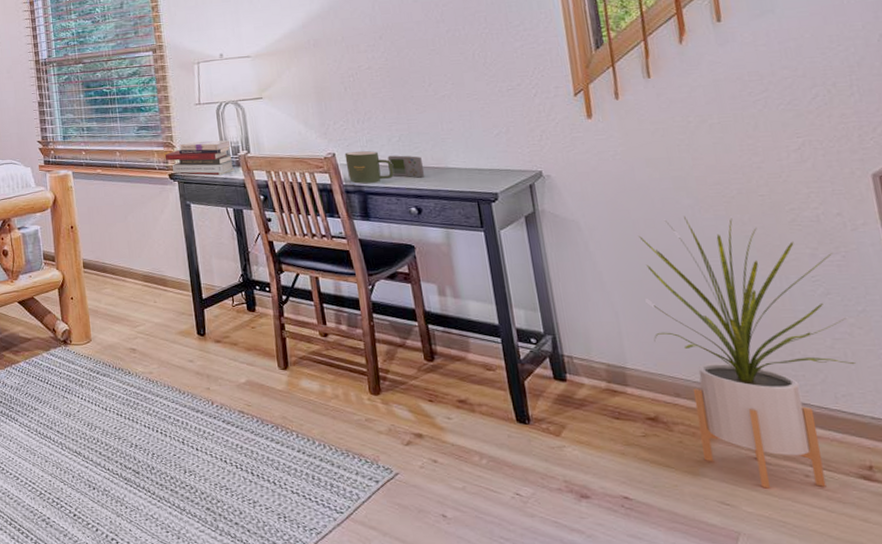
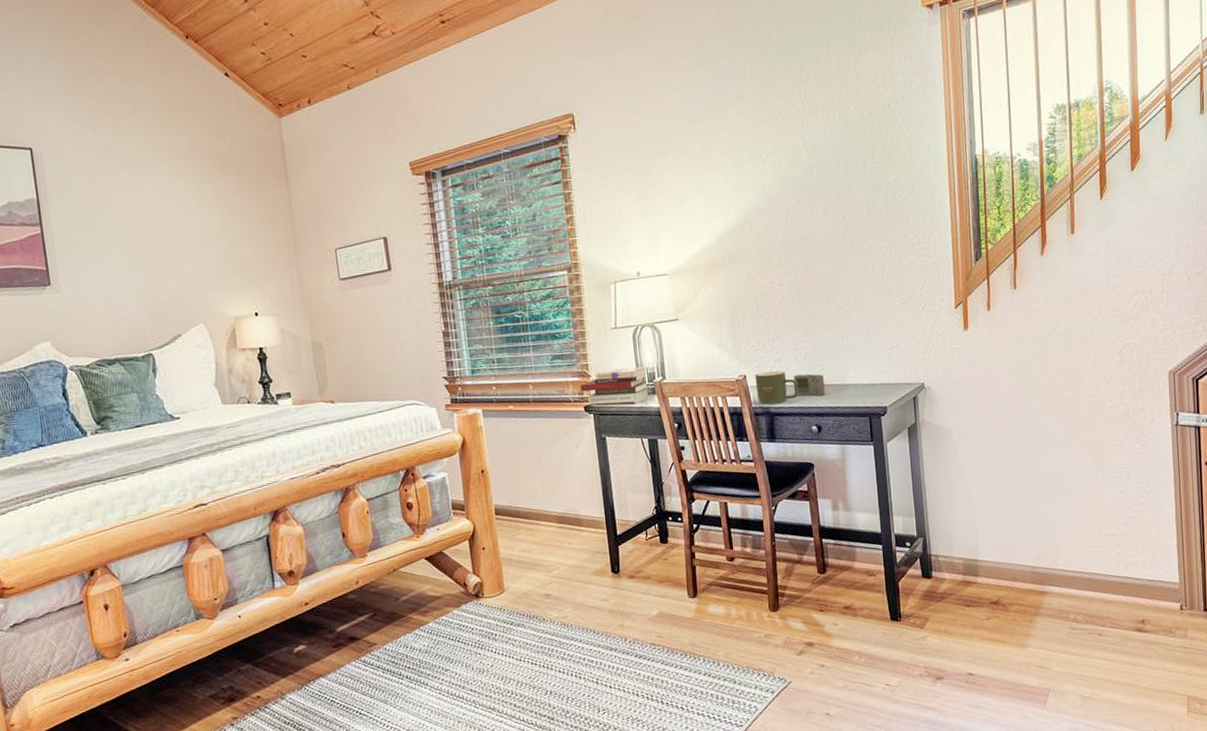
house plant: present [639,216,855,489] -> none [997,417,1141,650]

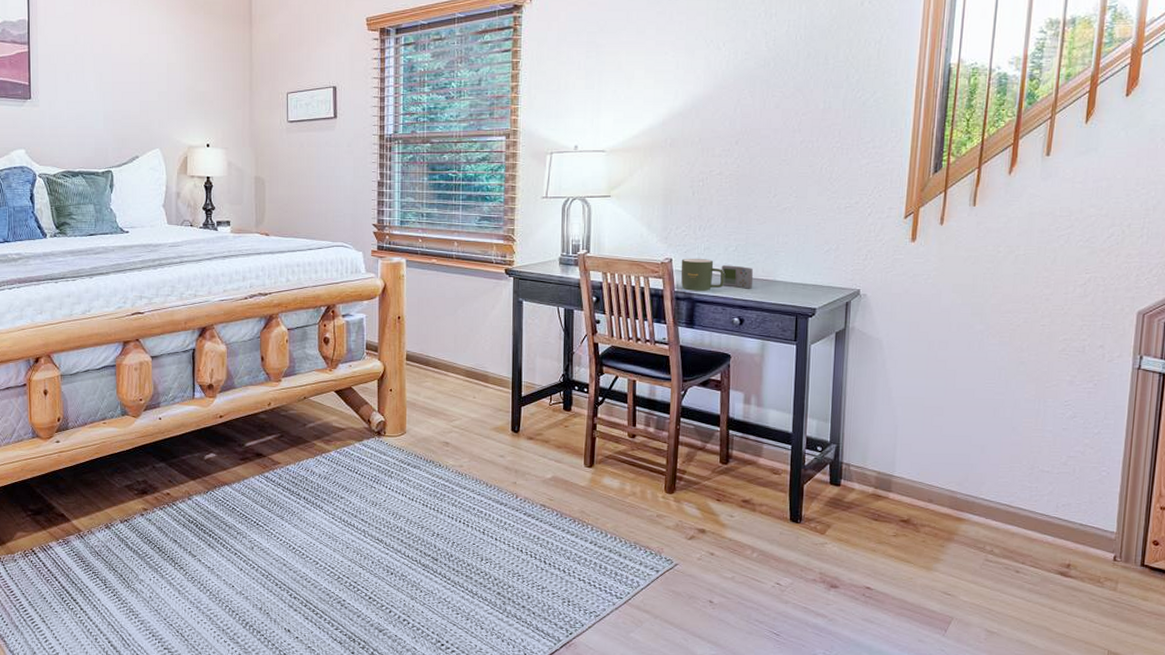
books: present [579,366,651,406] -> none [503,236,572,274]

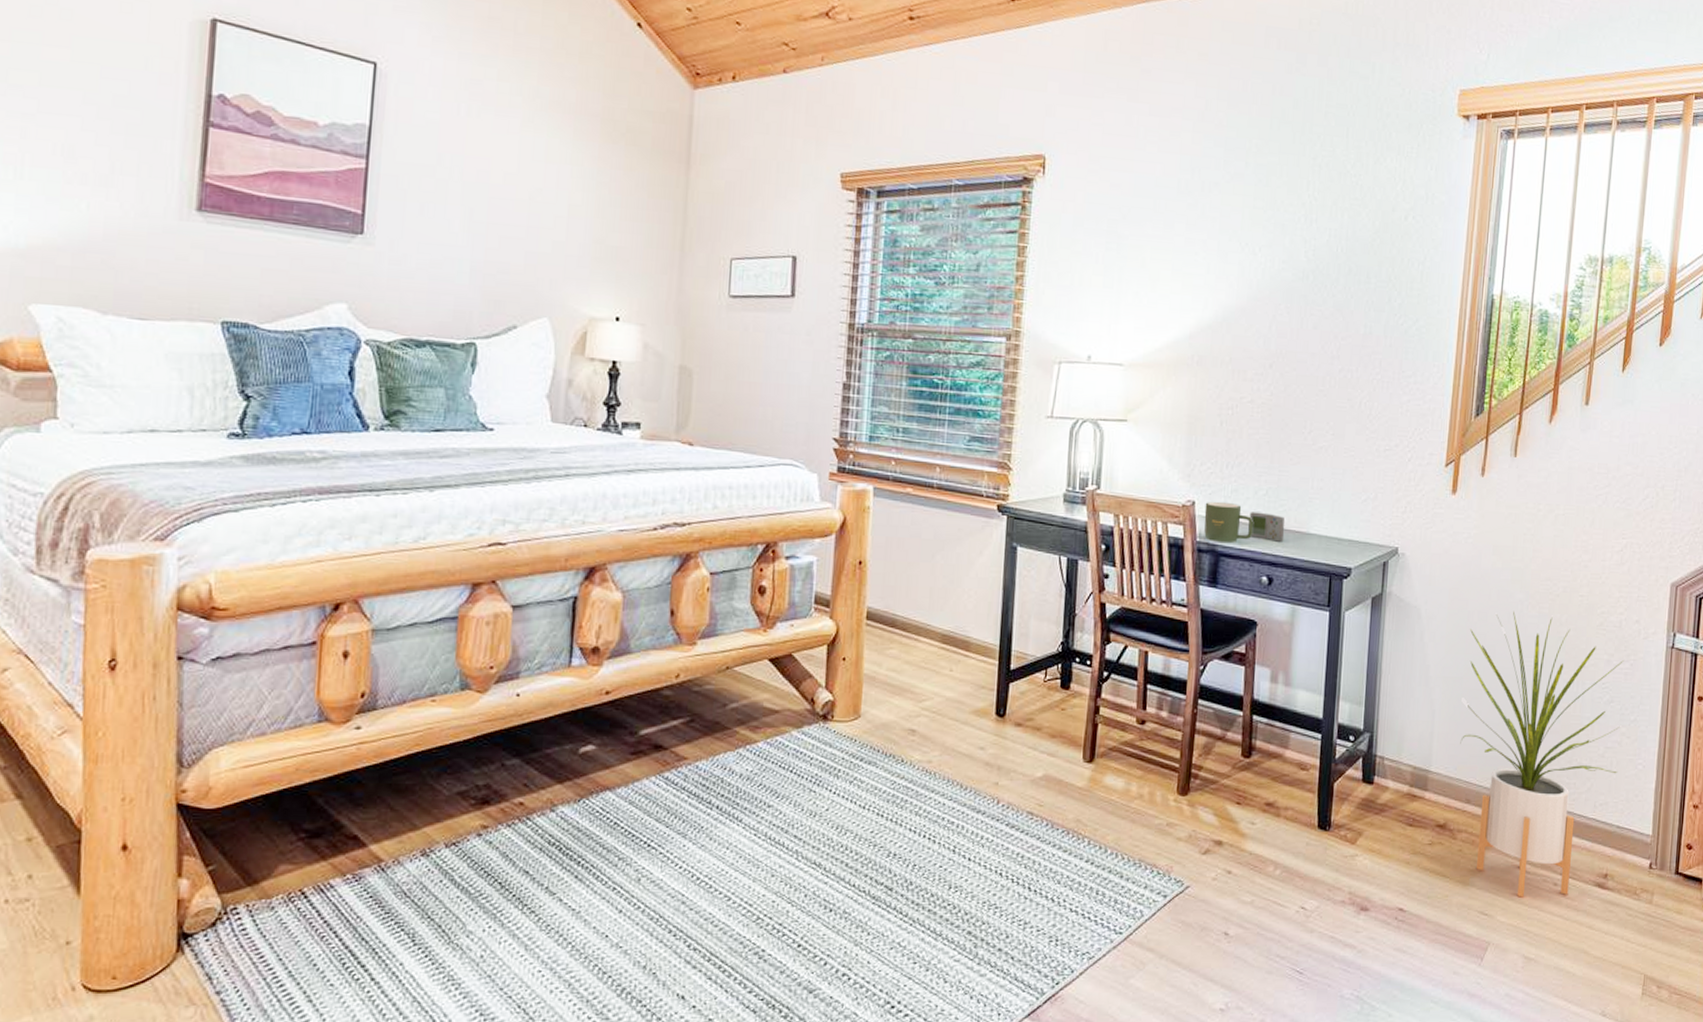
house plant: none [922,340,1088,582] -> present [1460,611,1625,898]

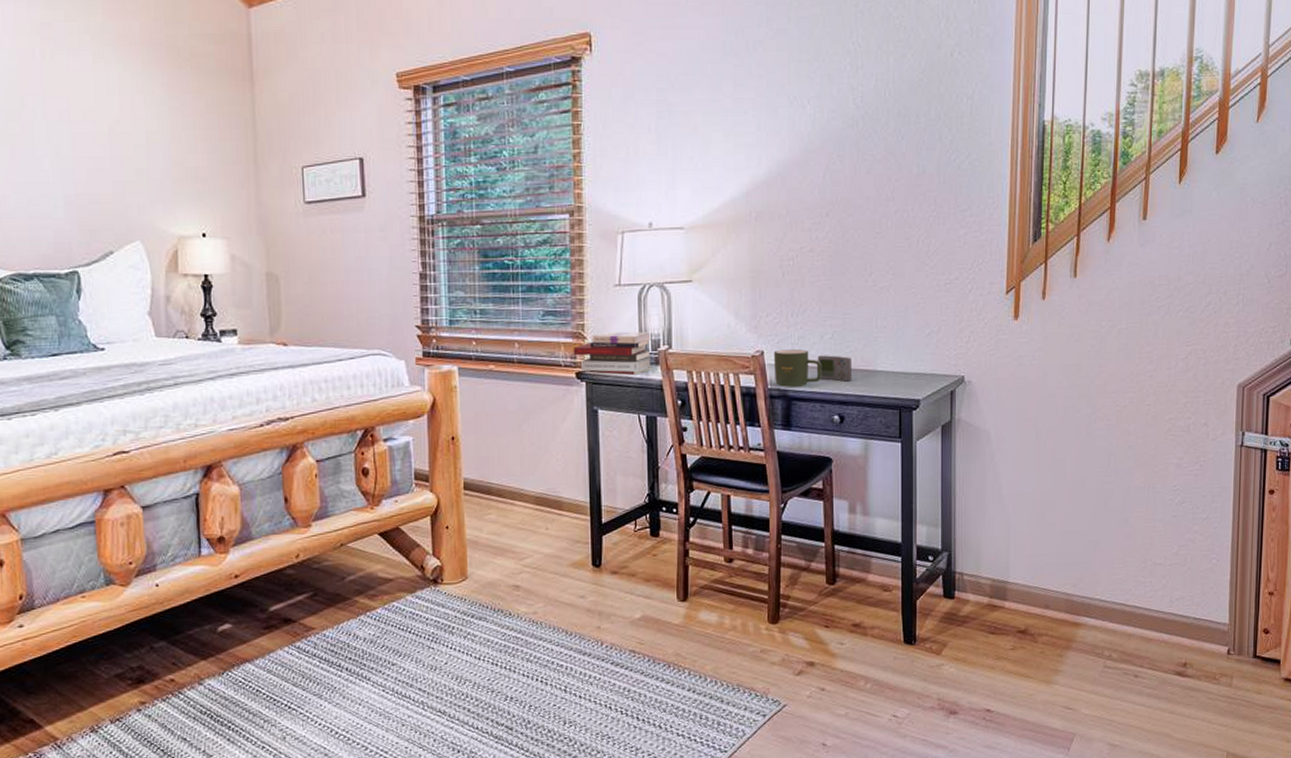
books: none [996,465,1080,514] -> present [573,331,653,376]
house plant: present [1460,611,1625,898] -> none [1036,425,1194,691]

